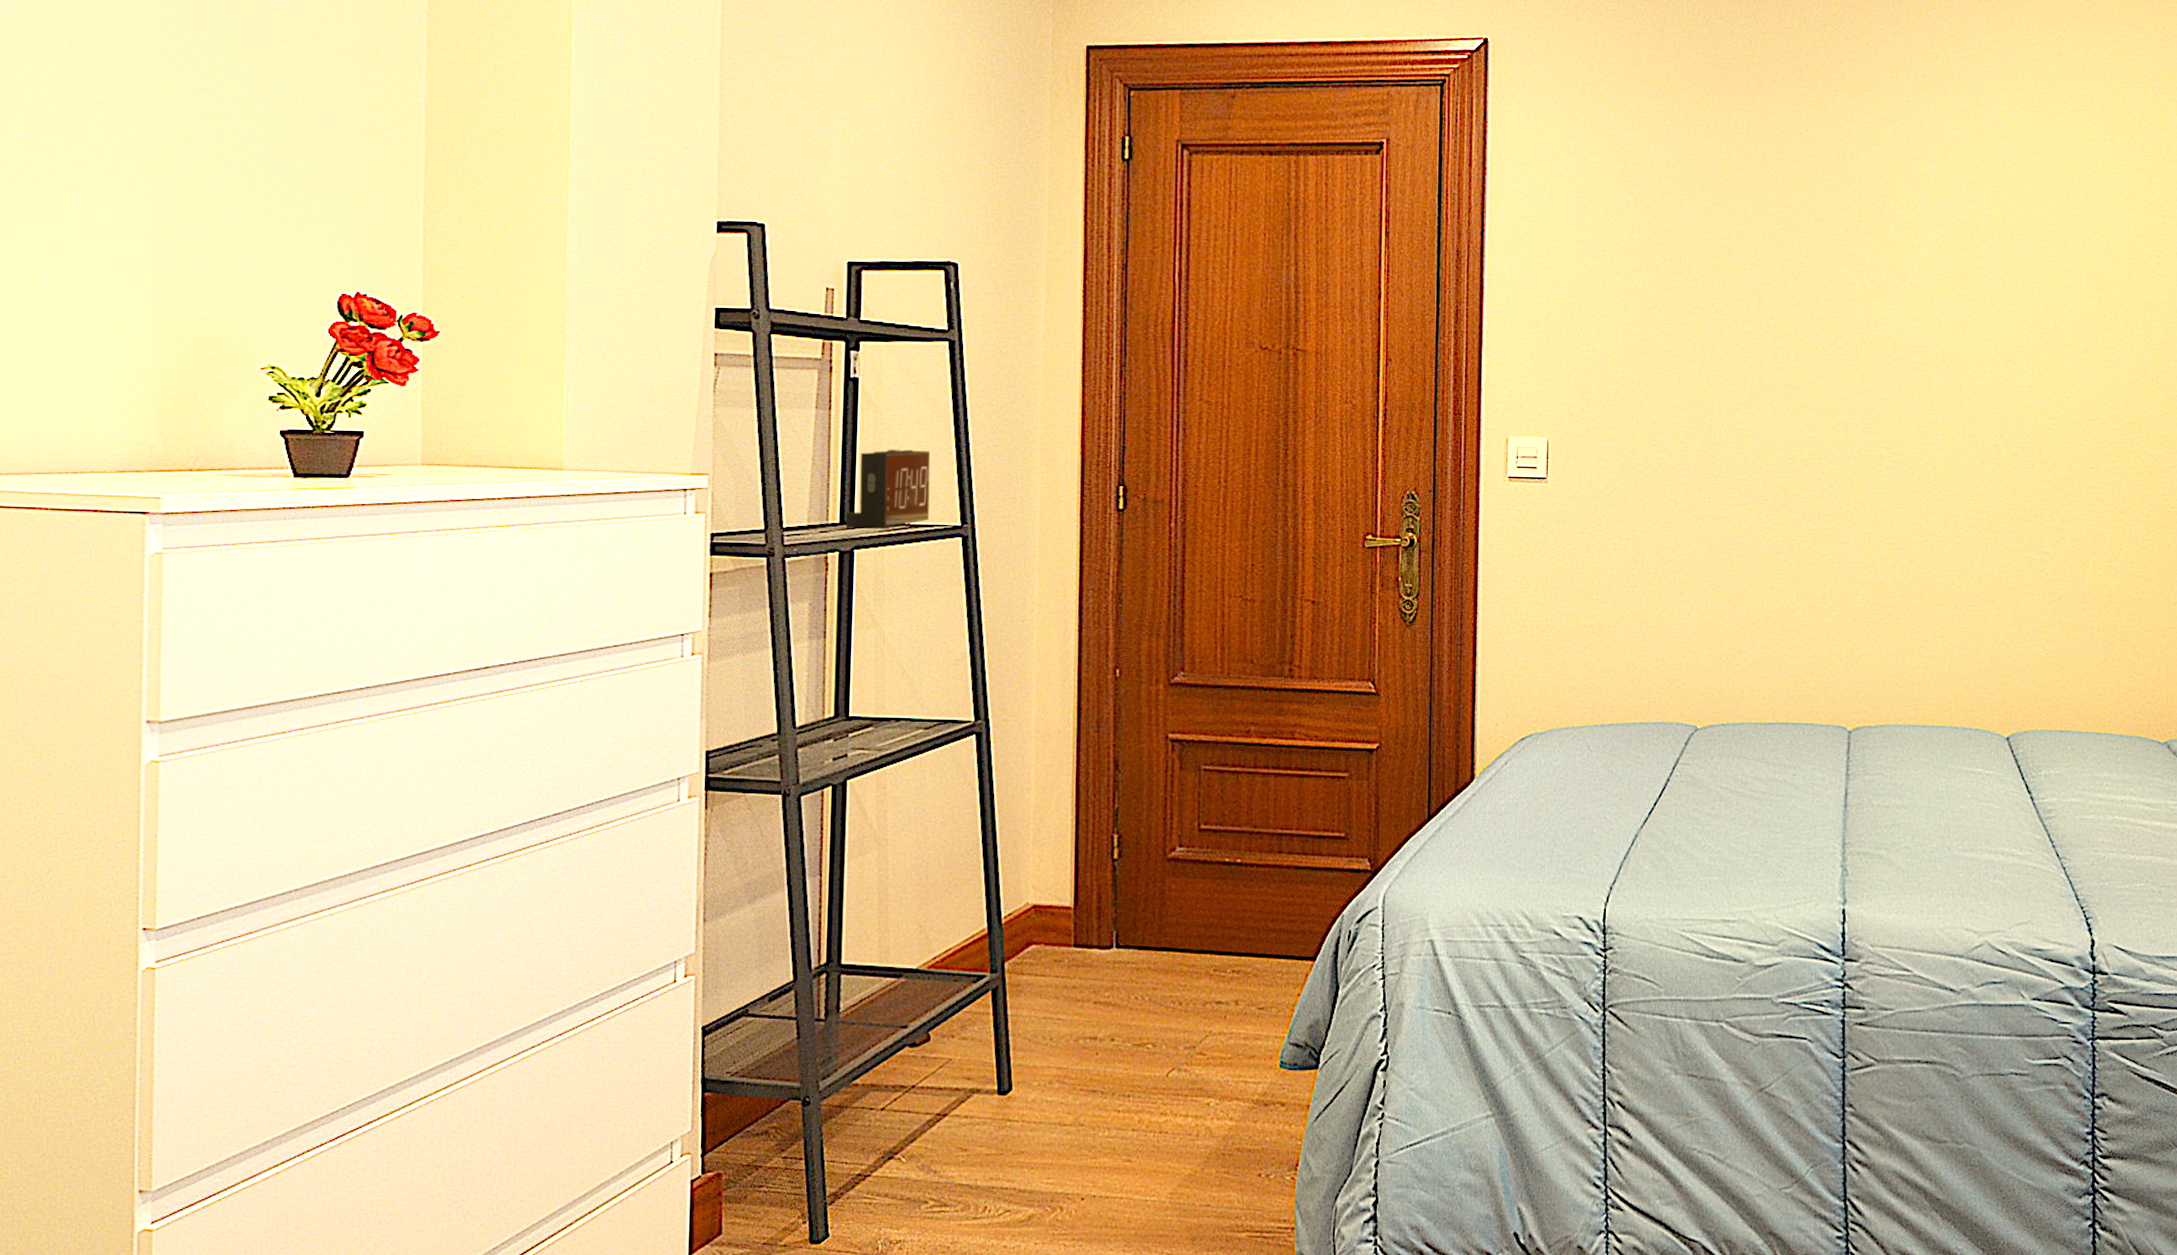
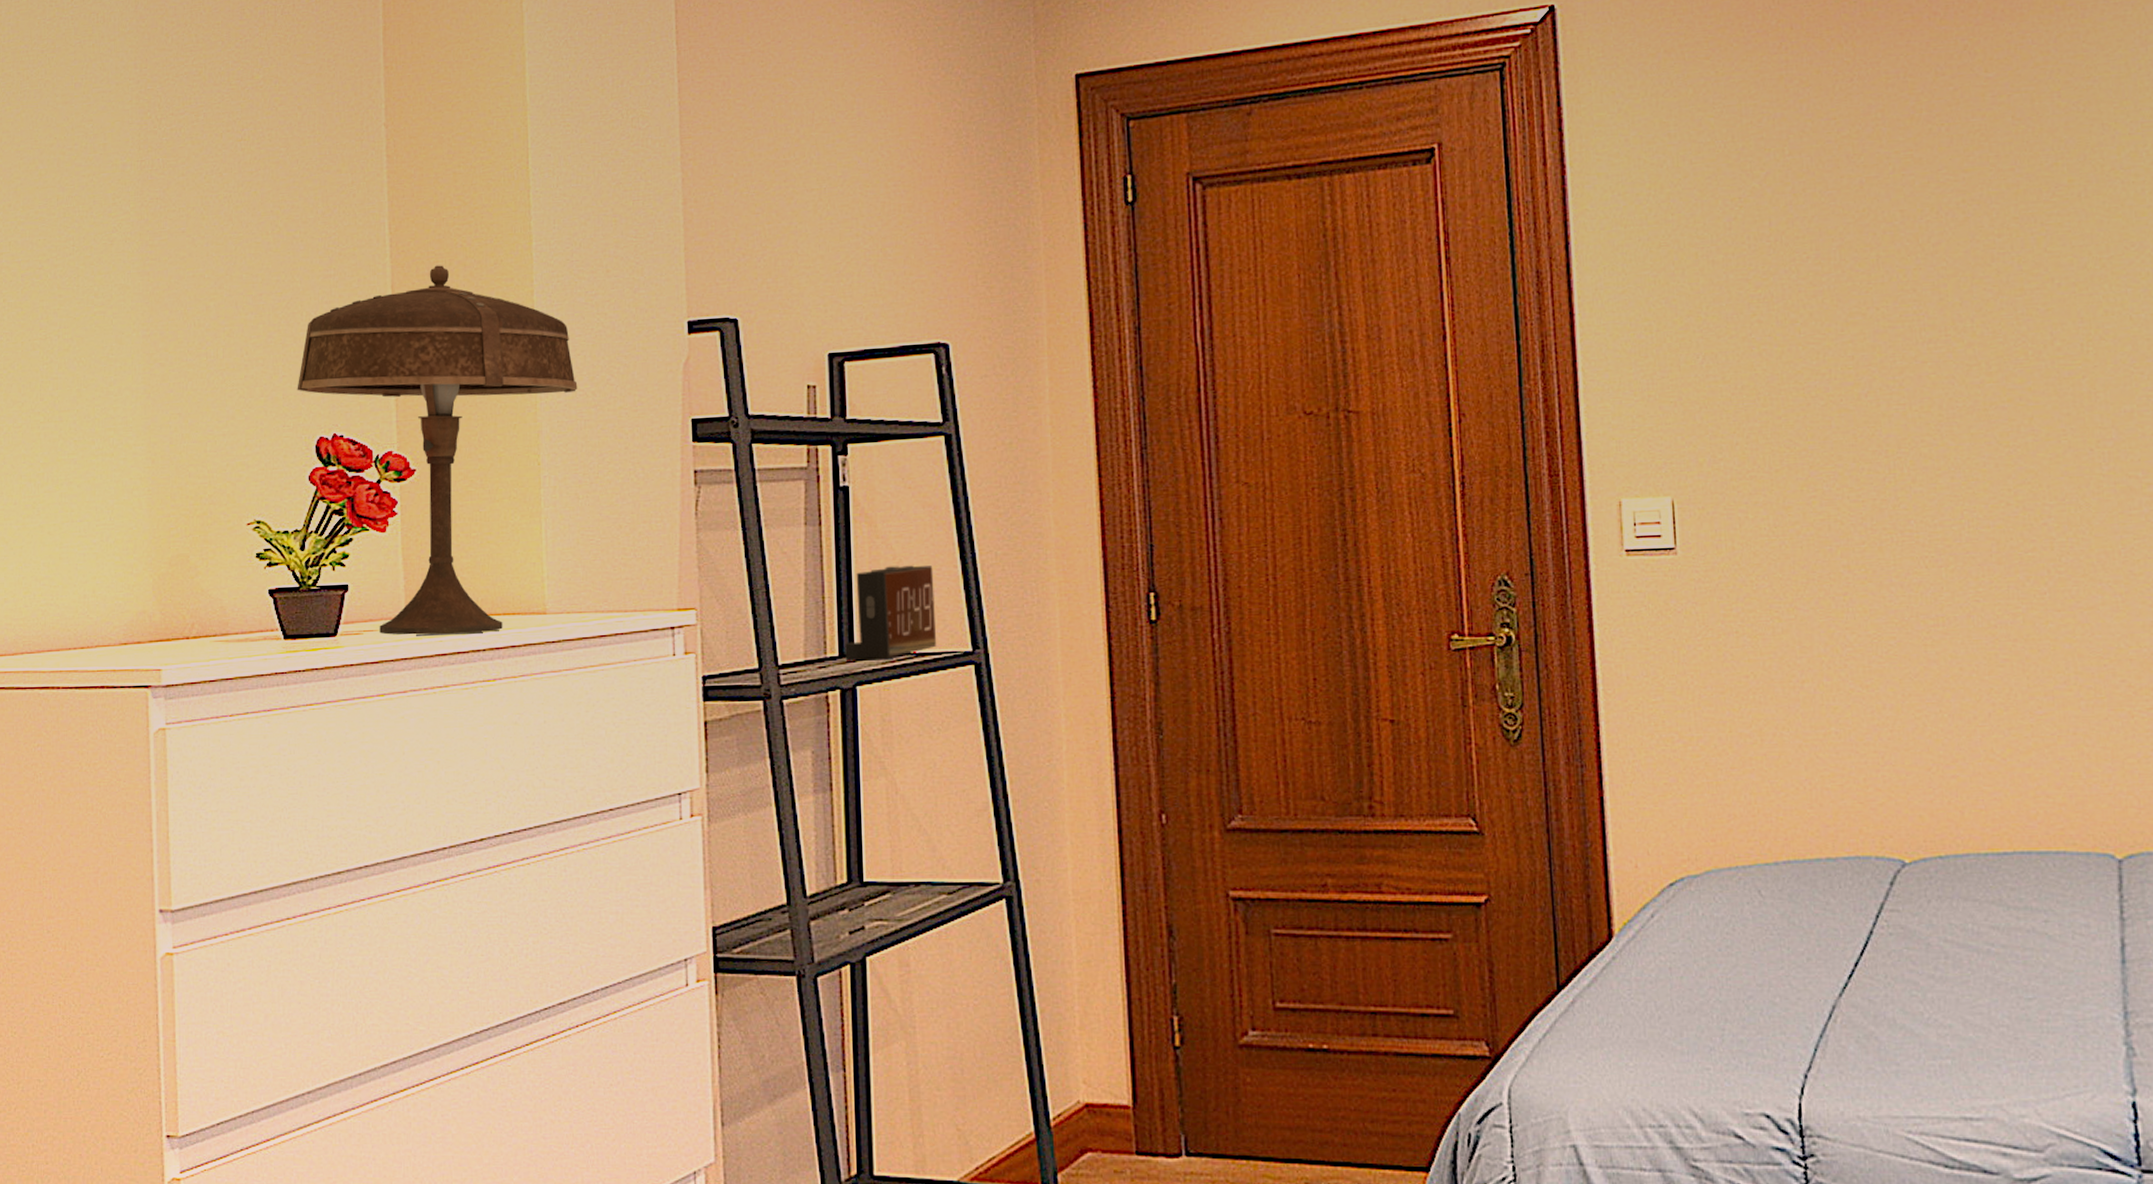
table lamp: none [321,147,607,483] -> present [297,265,578,636]

